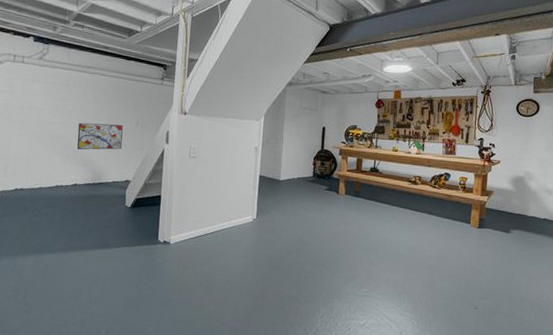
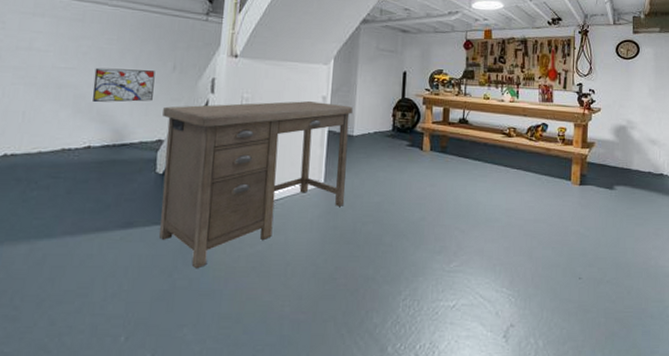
desk: none [129,151,280,282] -> present [159,101,353,269]

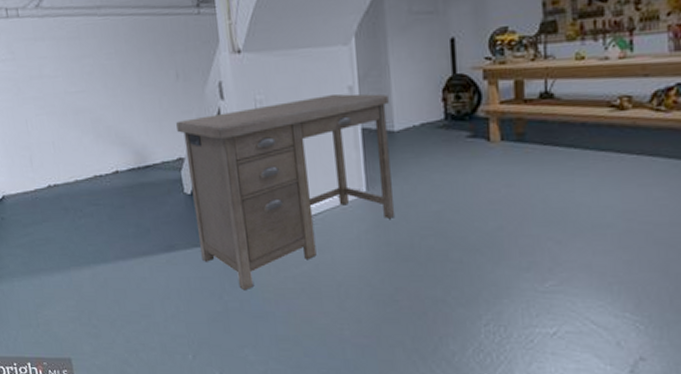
wall art: present [92,67,155,103] -> none [102,82,164,125]

